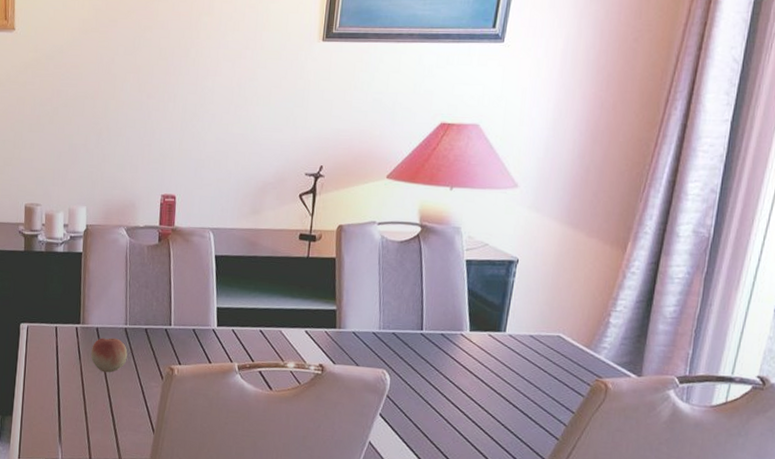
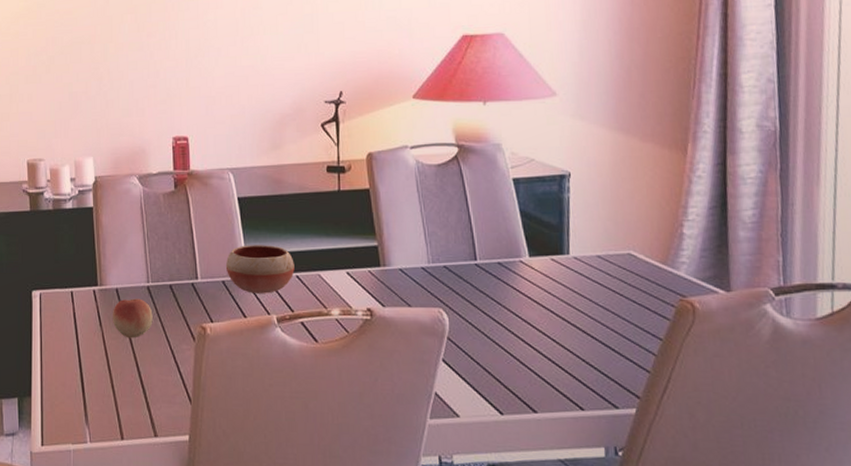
bowl: none [197,298,260,344] -> present [225,245,295,294]

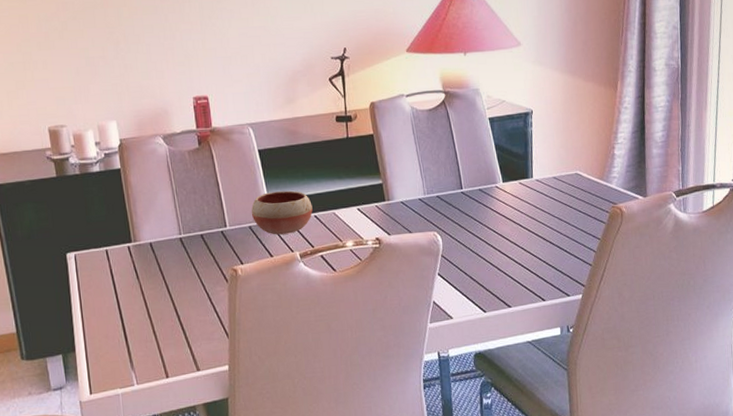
fruit: present [113,298,153,338] -> none [148,250,188,287]

